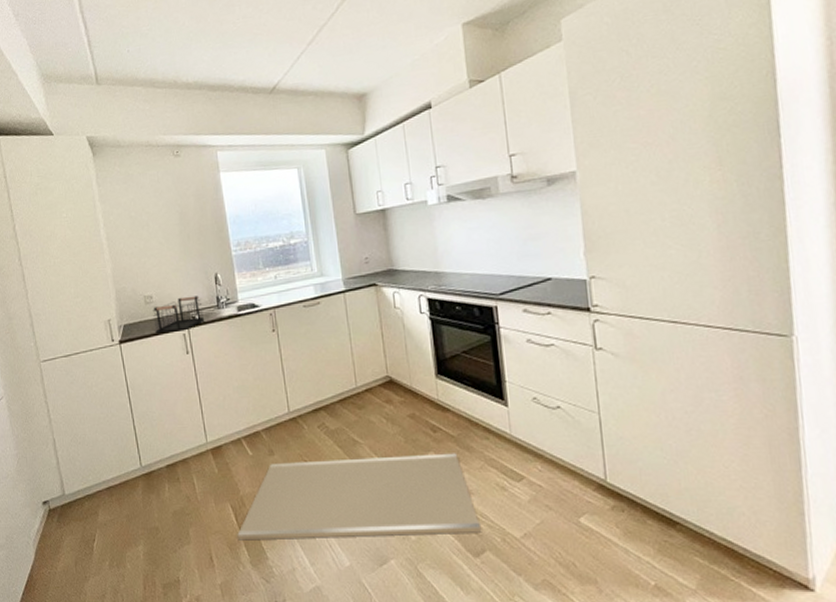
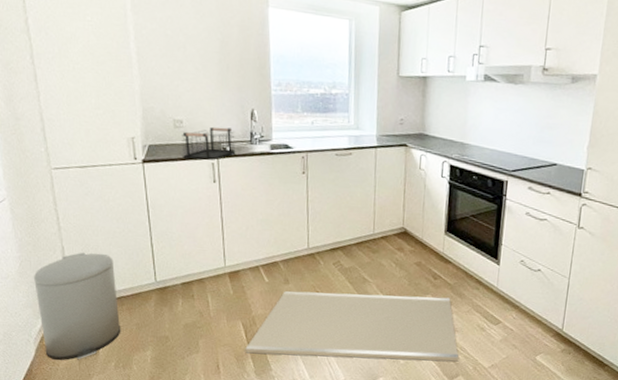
pedal bin: none [30,442,113,562] -> present [34,252,121,360]

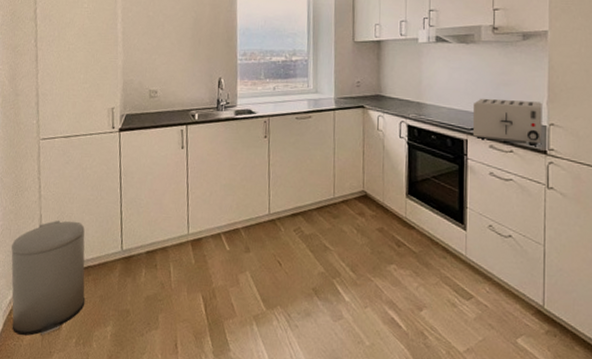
dish rack: present [182,126,236,161] -> none [155,95,204,128]
door mat: present [245,291,459,362] -> none [204,260,429,344]
toaster: none [514,140,583,188] -> present [472,98,542,146]

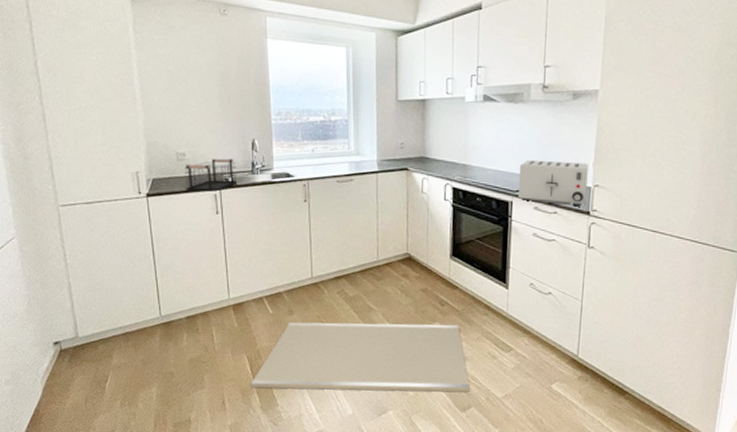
pedal bin: present [11,220,85,336] -> none [42,288,127,399]
dish rack: none [155,95,204,128] -> present [185,158,238,192]
door mat: none [204,260,429,344] -> present [250,322,470,392]

